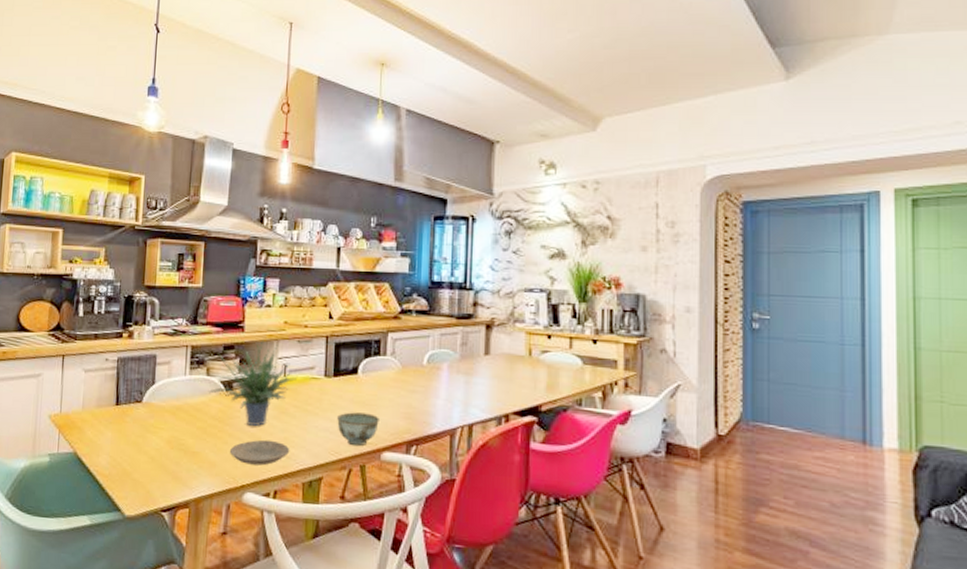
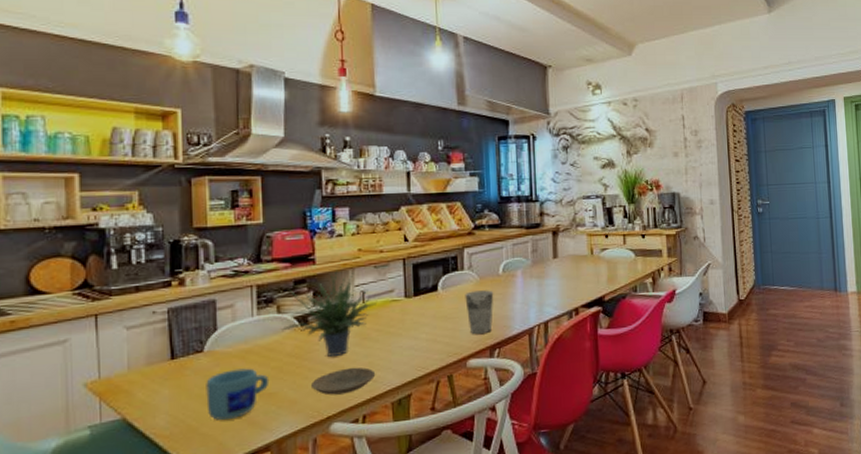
mug: none [140,423,194,470] -> present [206,368,270,420]
bowl: present [337,412,379,447] -> none [421,326,462,359]
cup: none [385,379,416,428] -> present [465,290,494,335]

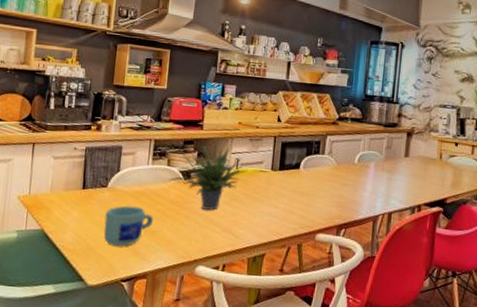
plate: present [312,367,376,395] -> none [186,221,239,243]
cup: present [465,290,494,335] -> none [321,174,348,214]

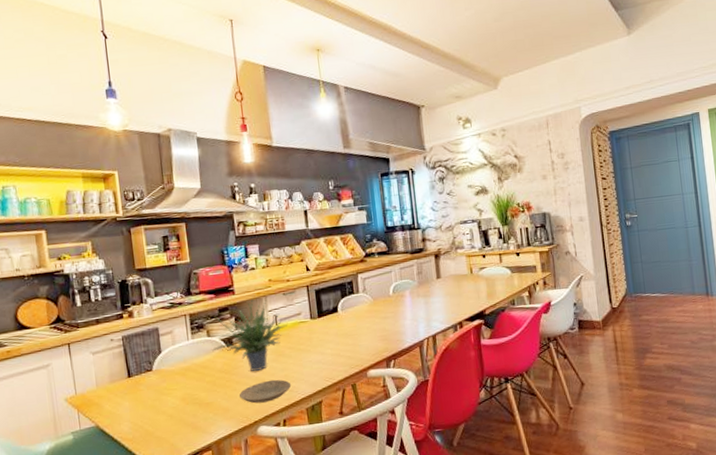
mug: present [104,206,154,246] -> none [156,383,206,426]
plate: none [186,221,239,243] -> present [240,379,292,404]

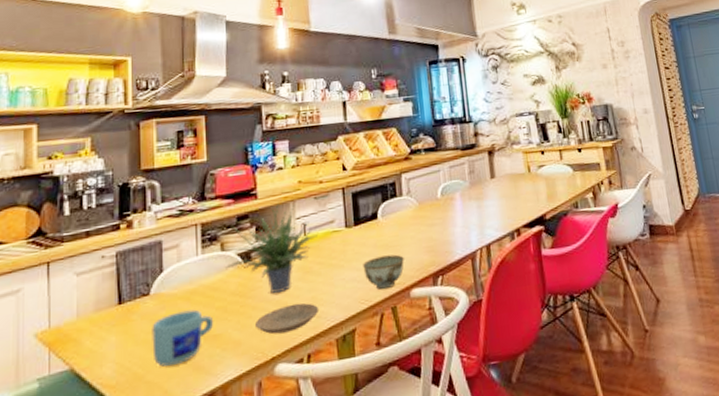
mug: none [156,383,206,426] -> present [152,309,214,367]
bowl: none [326,342,362,371] -> present [363,254,404,290]

